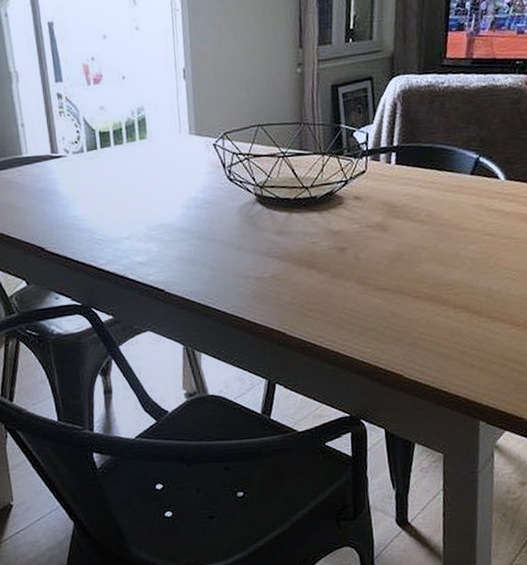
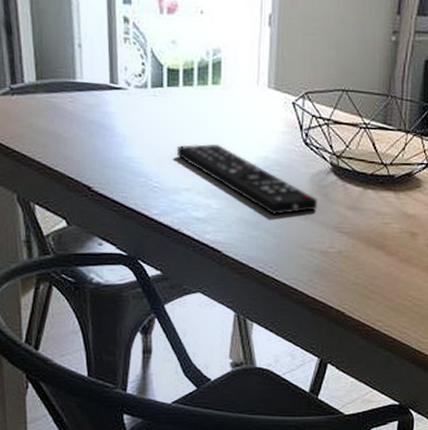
remote control: none [114,193,248,250] -> present [176,144,318,216]

